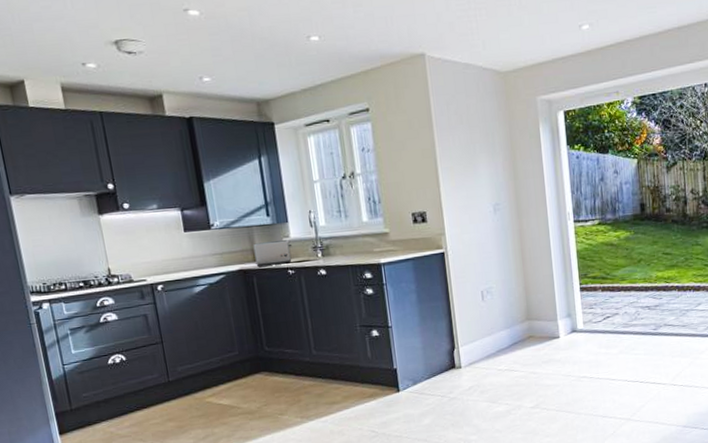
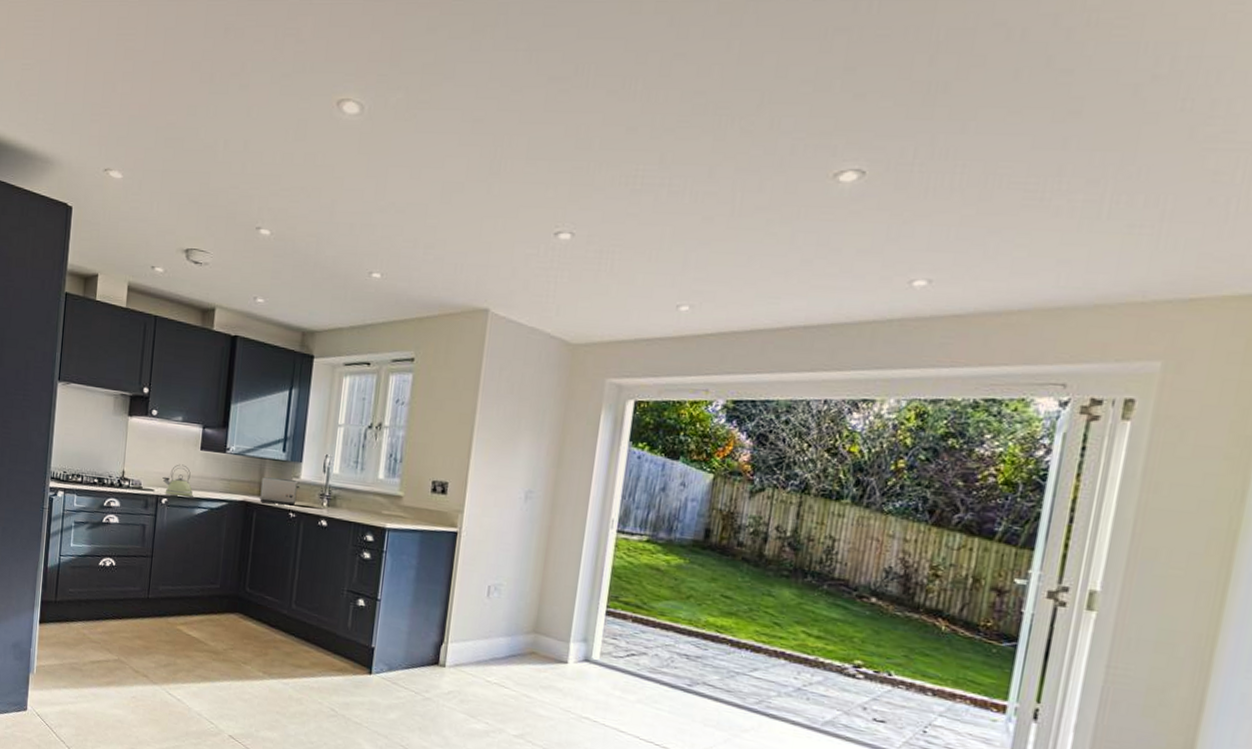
kettle: none [152,249,189,281] -> present [162,464,194,497]

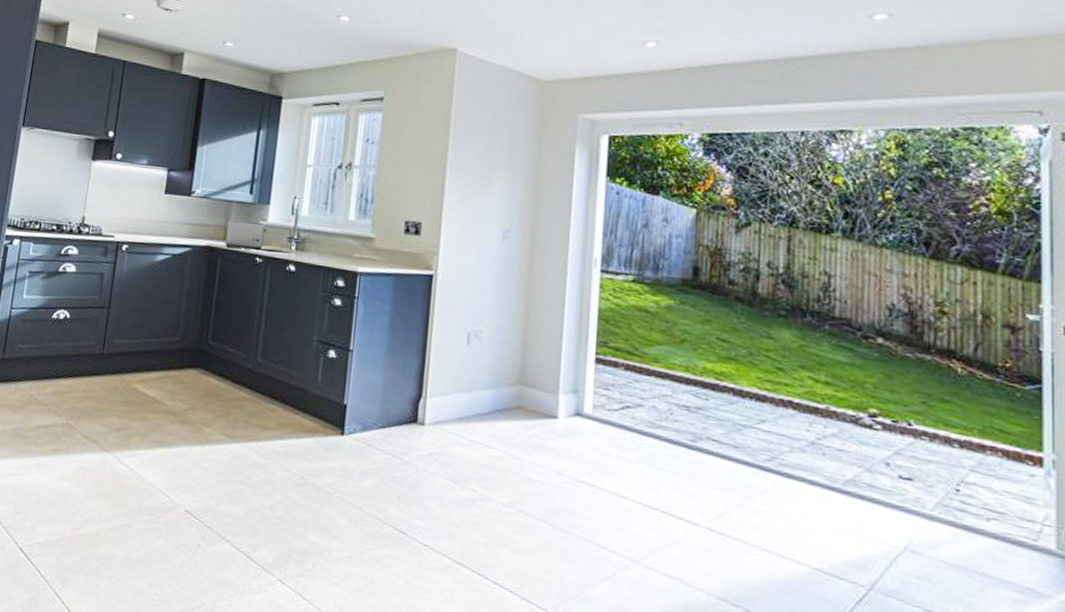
kettle: present [162,464,194,497] -> none [124,208,156,243]

